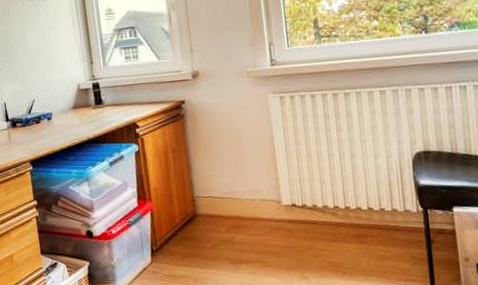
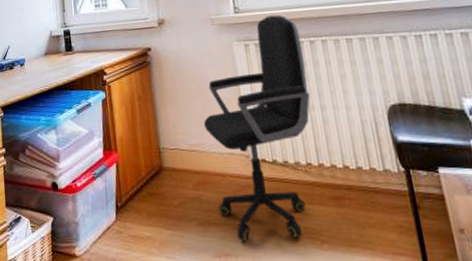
office chair: none [238,67,341,275] -> present [204,15,310,241]

